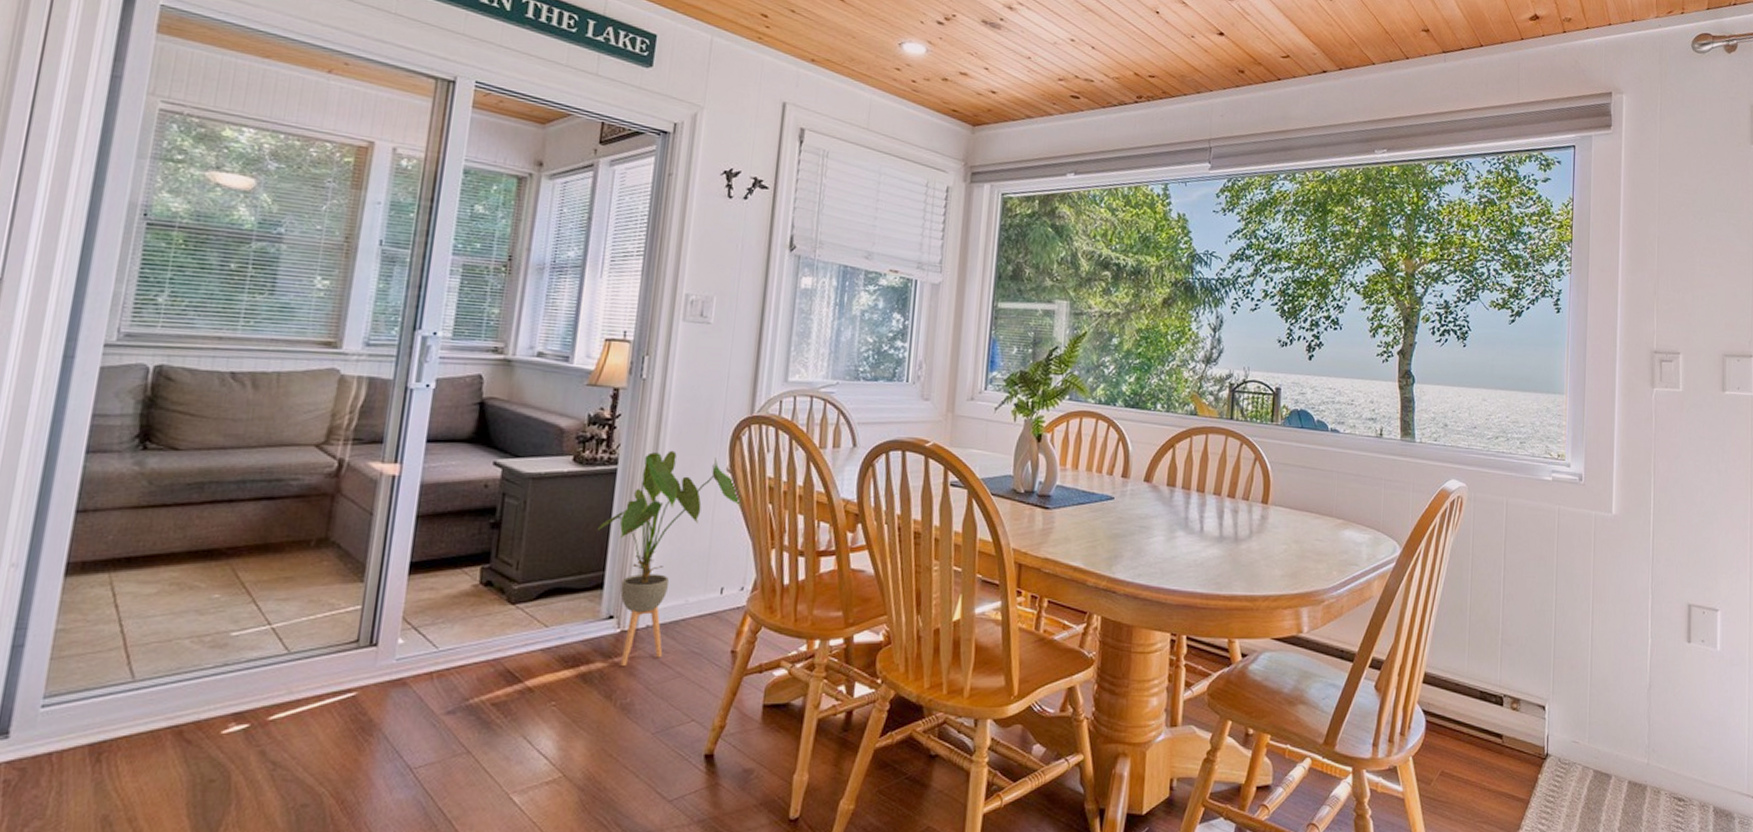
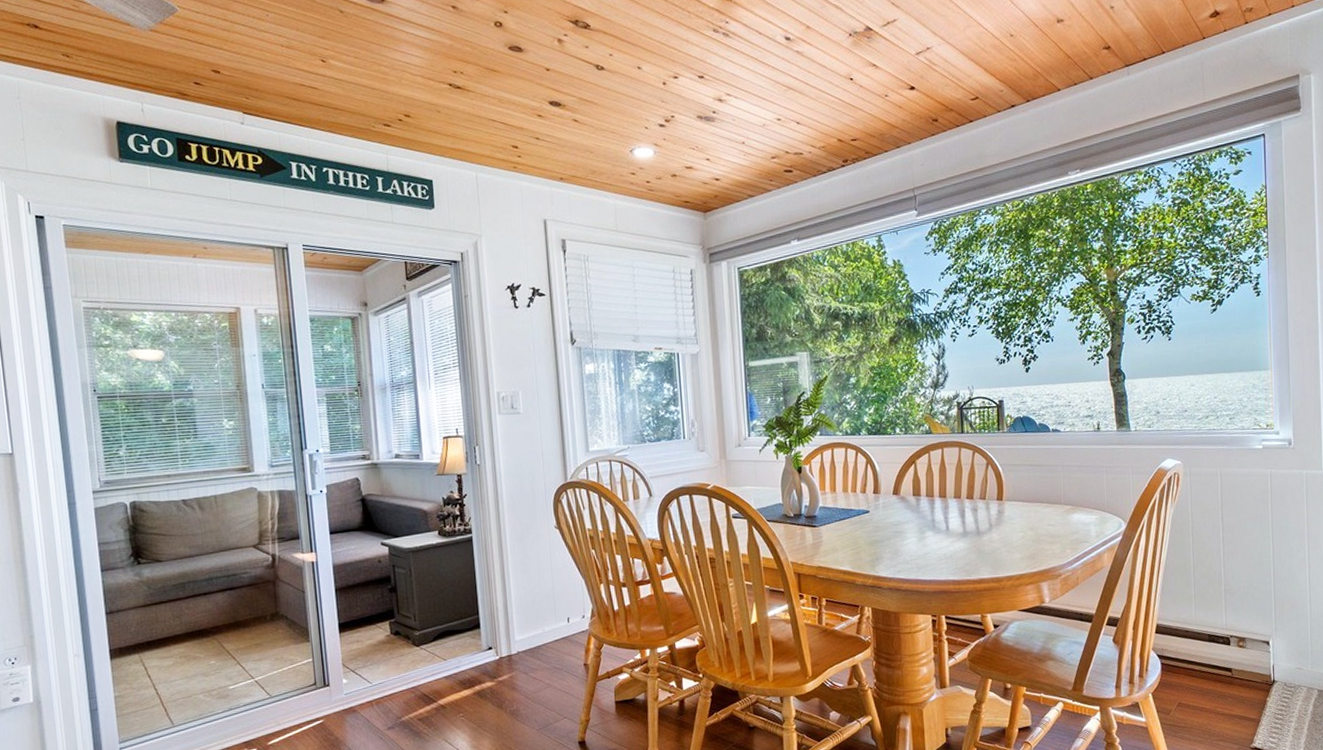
house plant: present [598,450,741,666] -> none [467,517,570,683]

